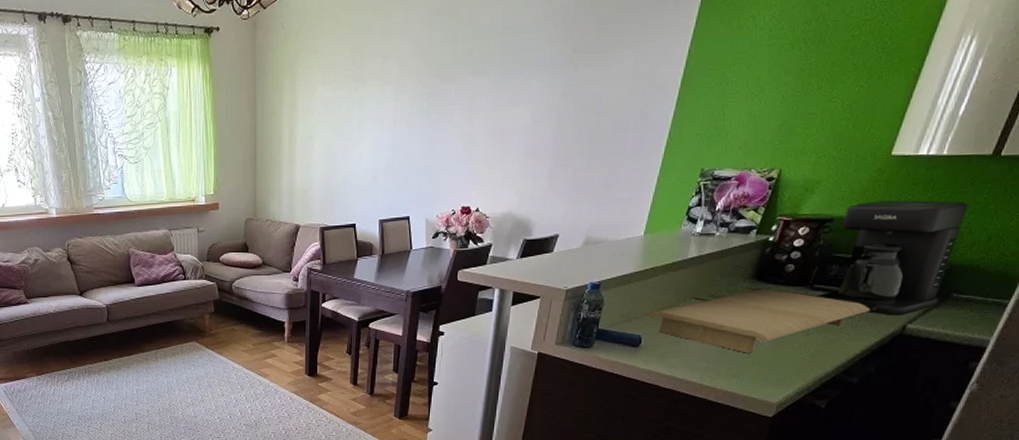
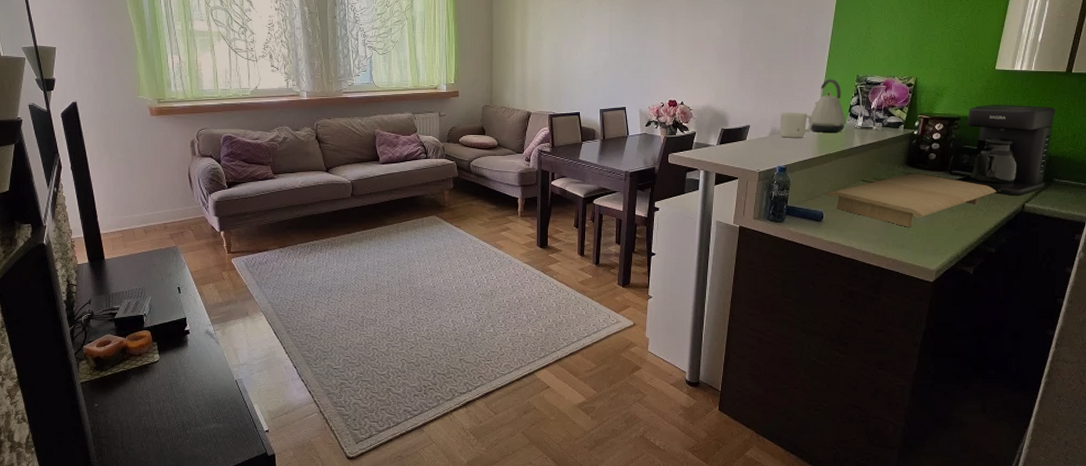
mug: none [595,217,639,249] -> present [779,112,813,138]
kettle: none [632,175,682,241] -> present [808,79,846,133]

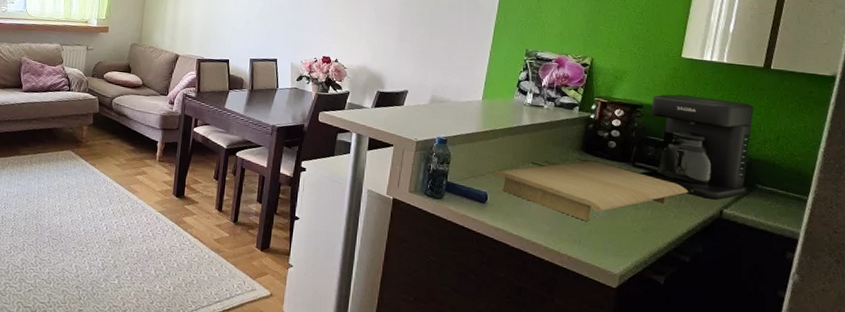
mug: present [779,112,813,138] -> none [440,80,477,110]
kettle: present [808,79,846,133] -> none [471,50,514,108]

